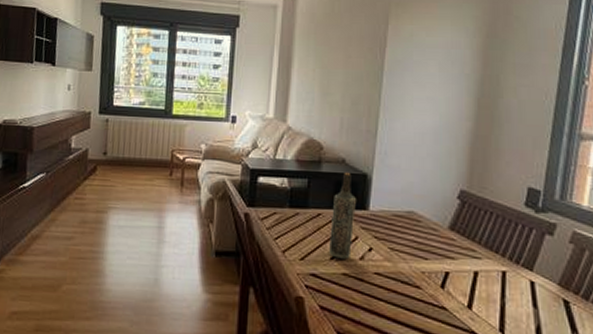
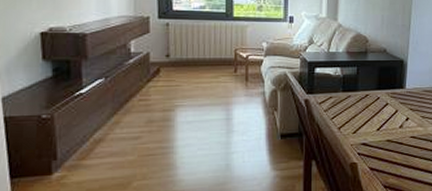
bottle: present [329,171,356,259] -> none [376,59,395,129]

